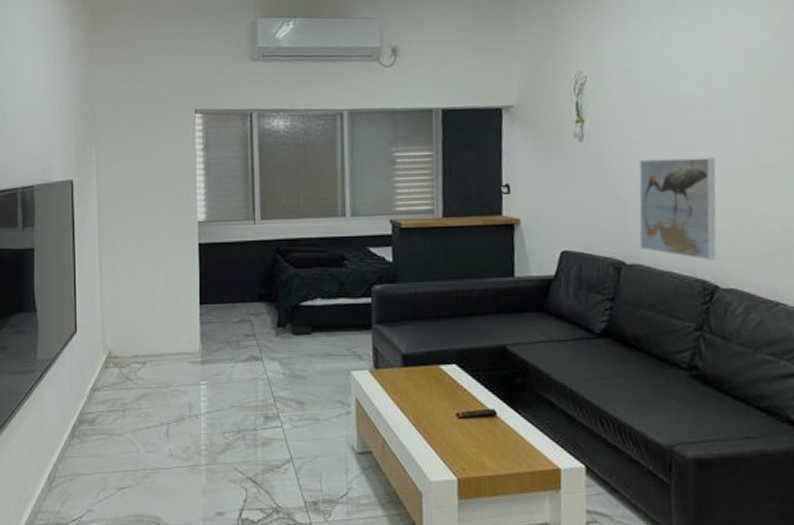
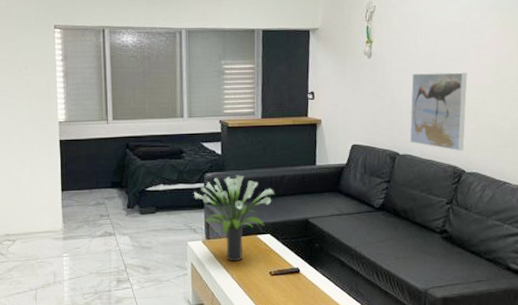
potted plant: none [358,288,460,399] -> present [193,175,274,262]

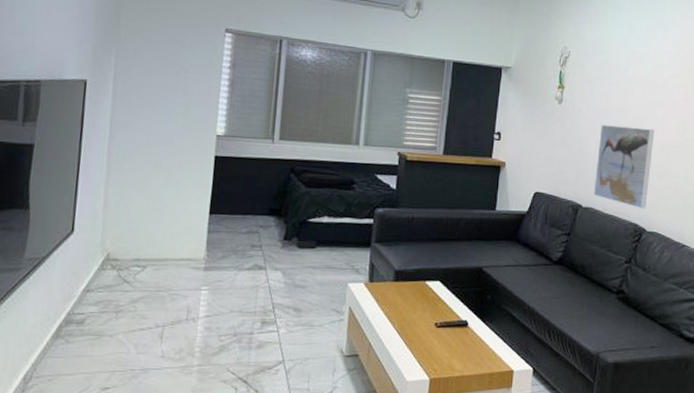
potted plant: present [193,175,274,262] -> none [360,213,449,310]

